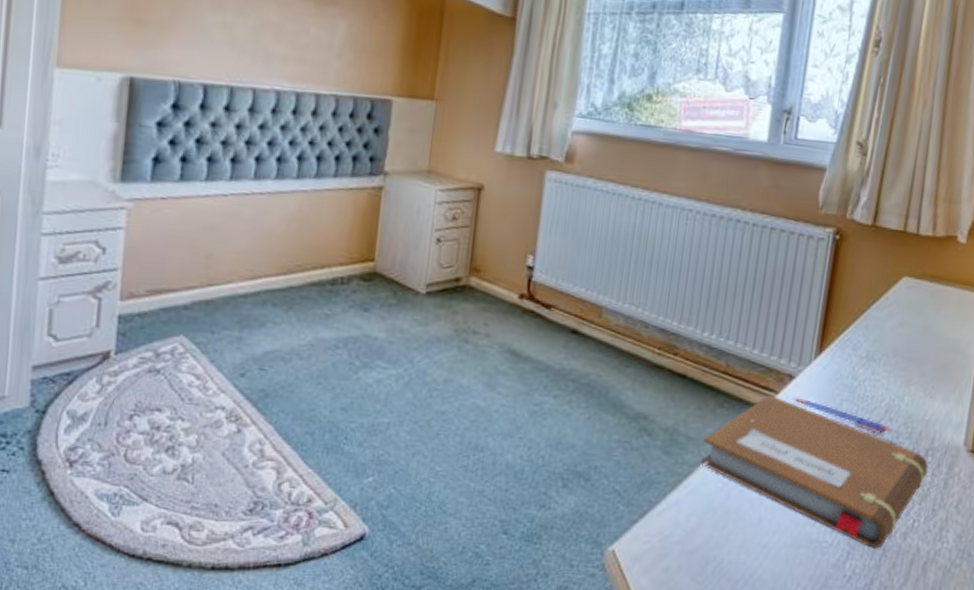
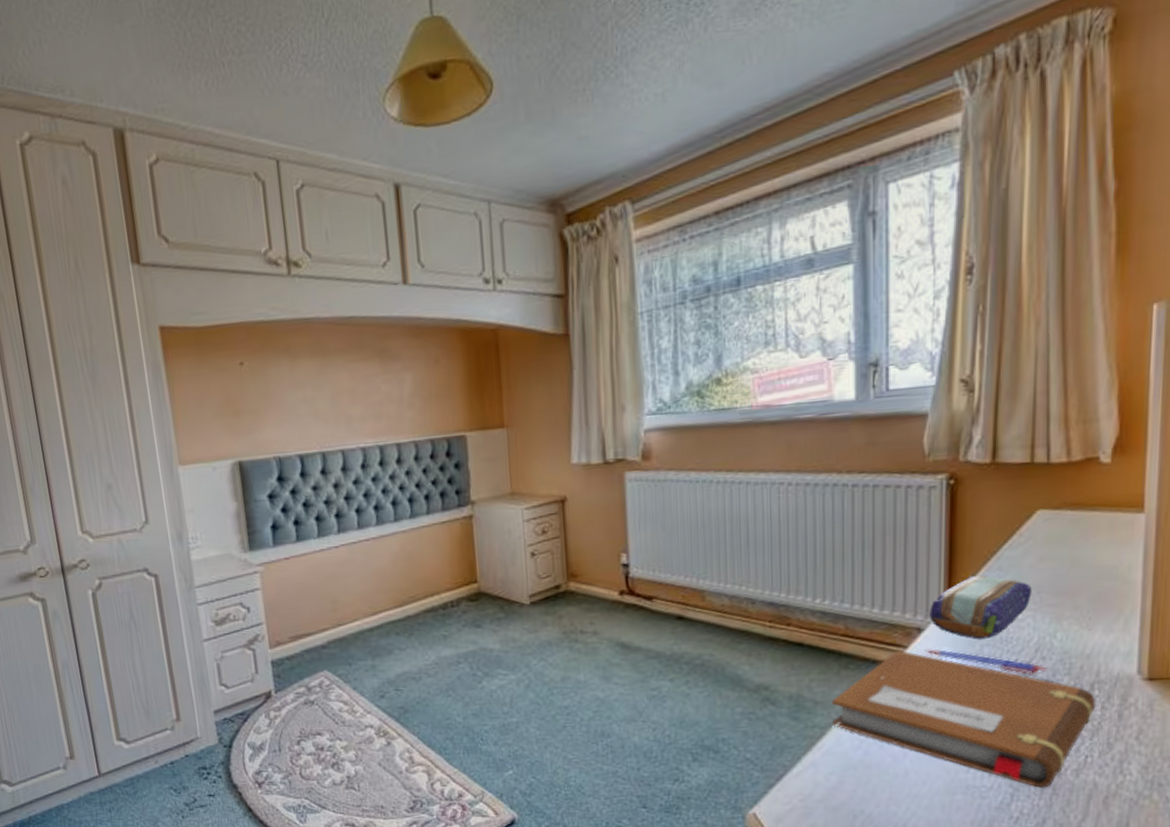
pencil case: none [801,330,890,394] -> present [929,575,1032,639]

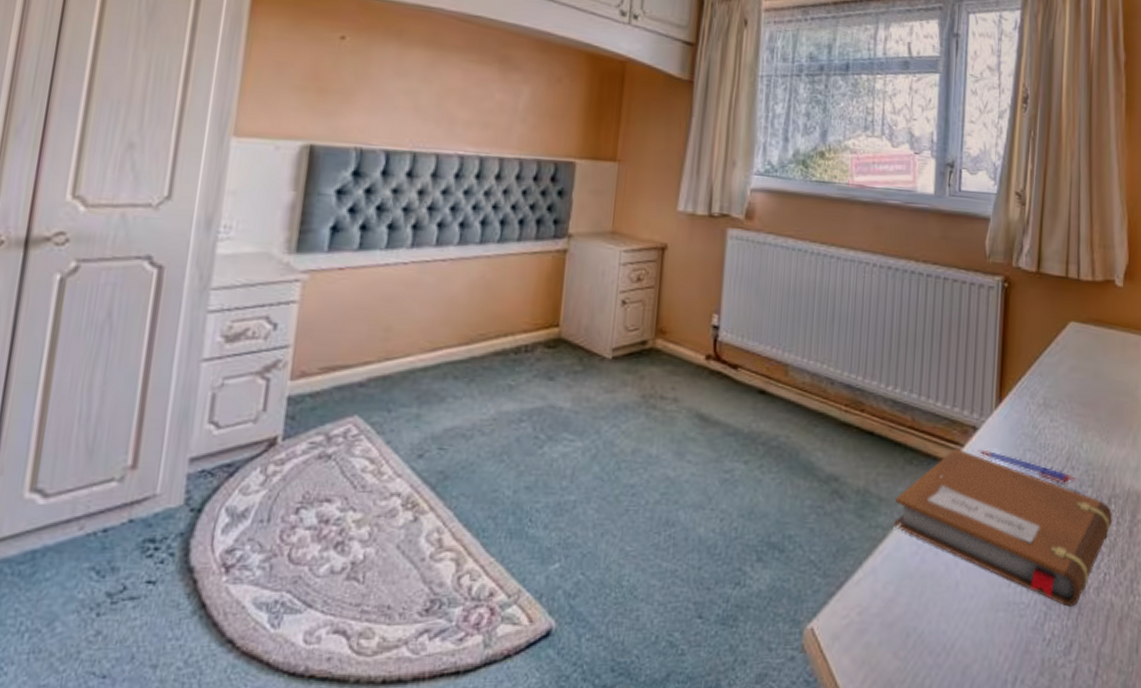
pencil case: present [929,575,1032,639] -> none [983,378,1065,443]

